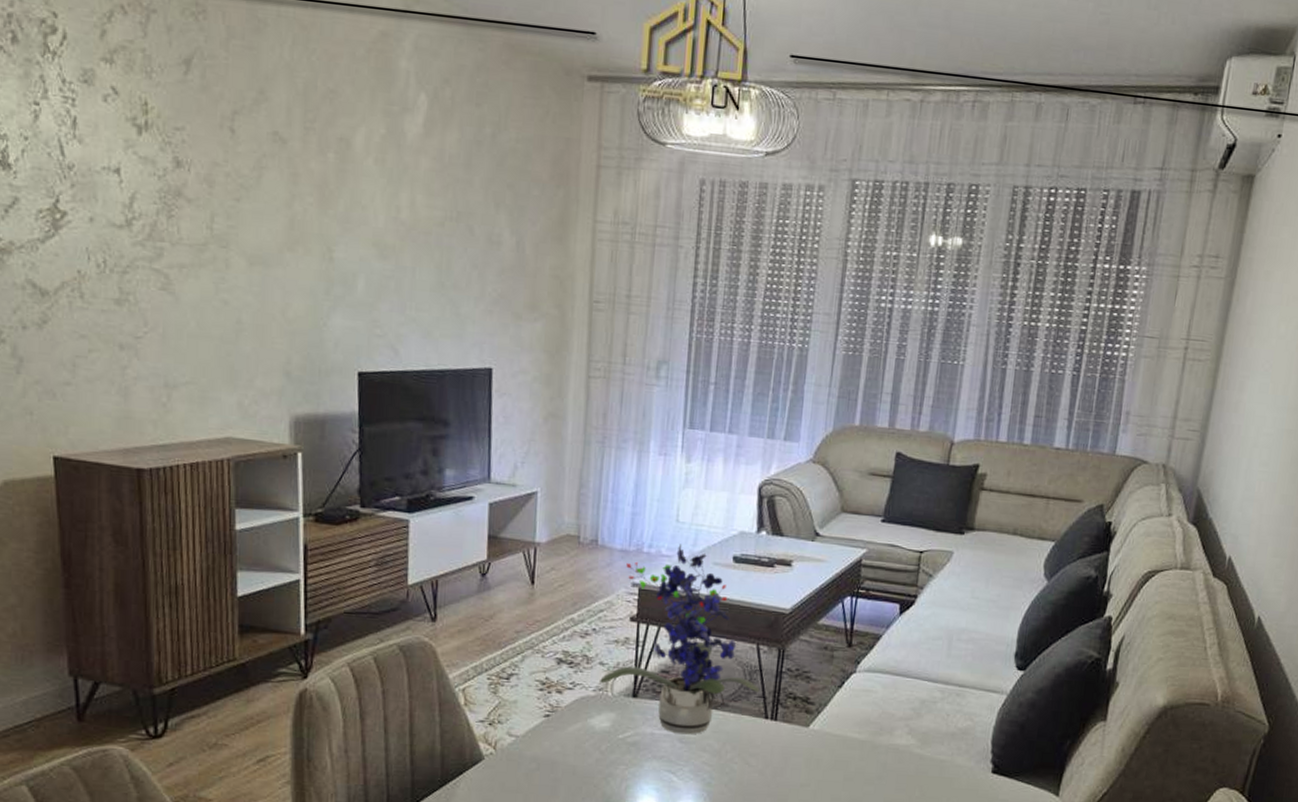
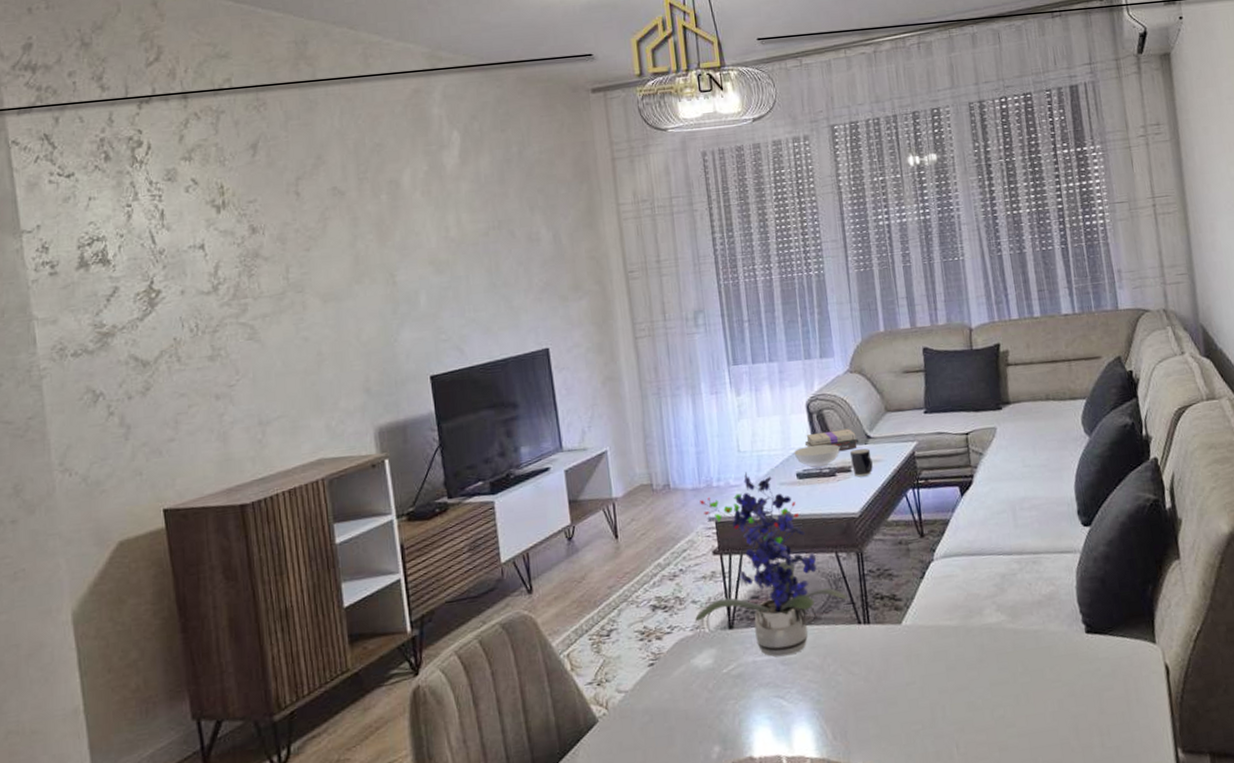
bowl: none [735,531,785,556] -> present [794,444,840,469]
books: none [748,518,807,543] -> present [804,428,859,451]
mug: none [793,543,817,574] -> present [849,448,873,478]

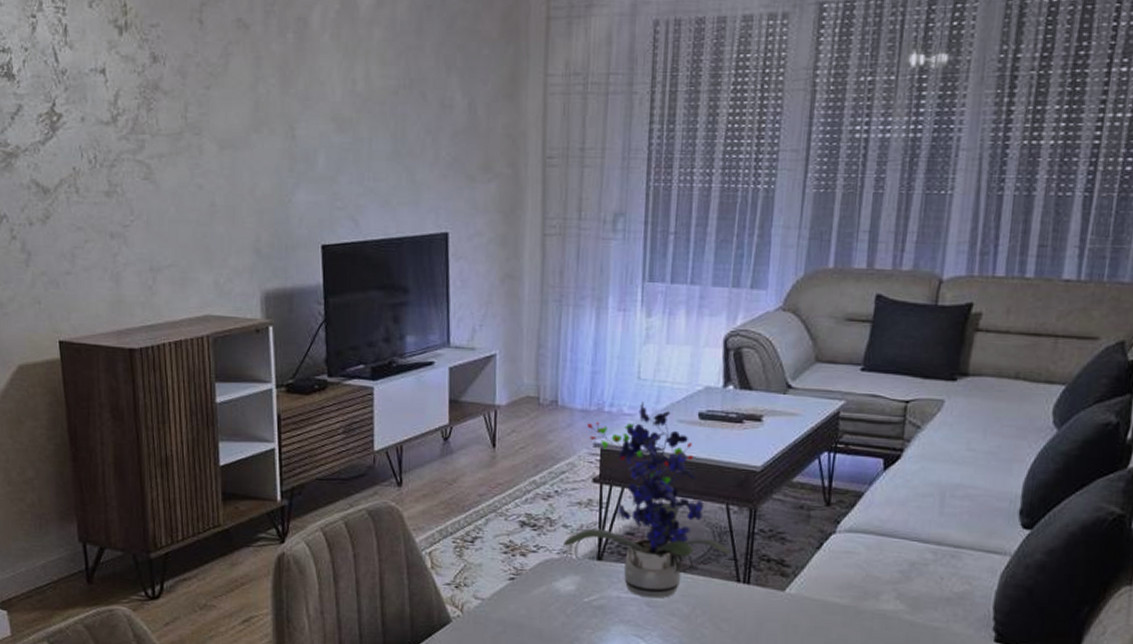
bowl: present [794,444,840,469] -> none [700,386,753,411]
books: present [804,428,859,451] -> none [714,372,778,397]
mug: present [849,448,873,478] -> none [763,397,789,429]

